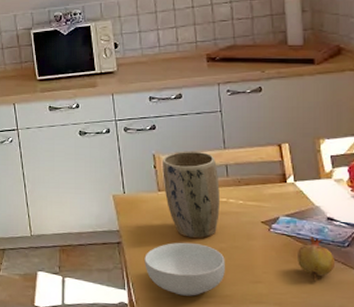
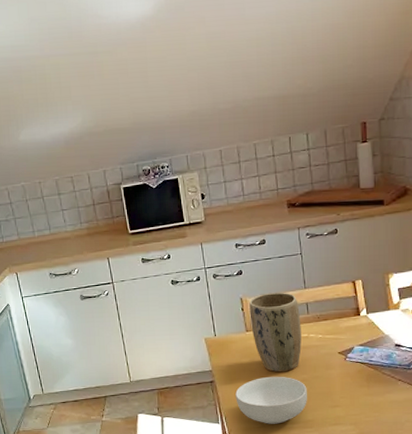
fruit: present [298,236,334,282] -> none [370,362,401,402]

